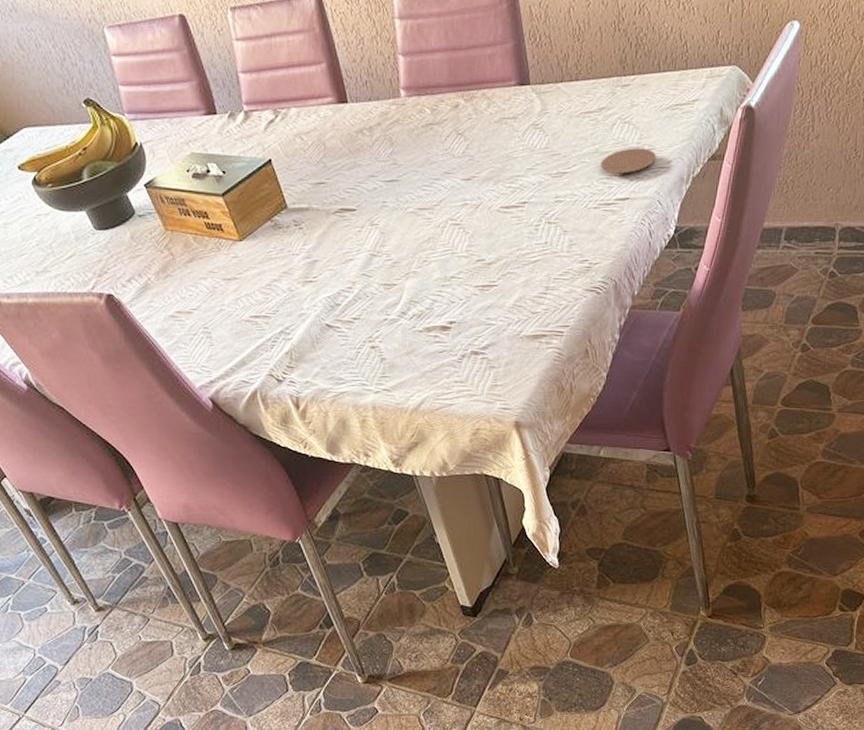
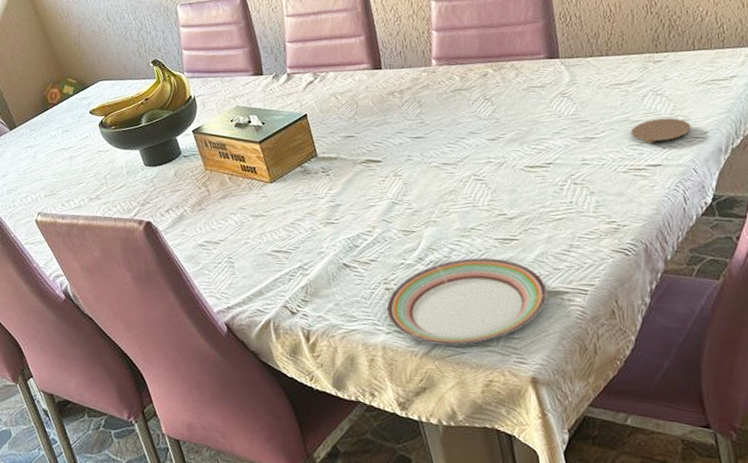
plate: none [373,306,527,398] -> present [386,257,548,345]

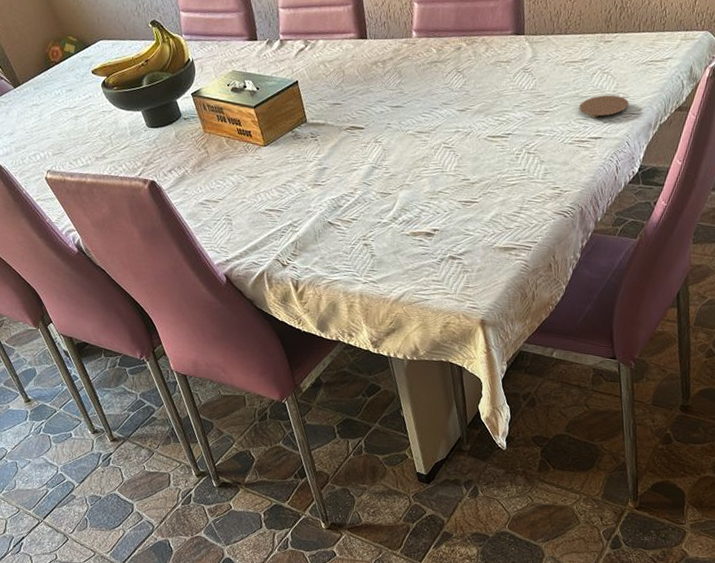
plate: present [386,257,548,345] -> none [364,217,499,293]

